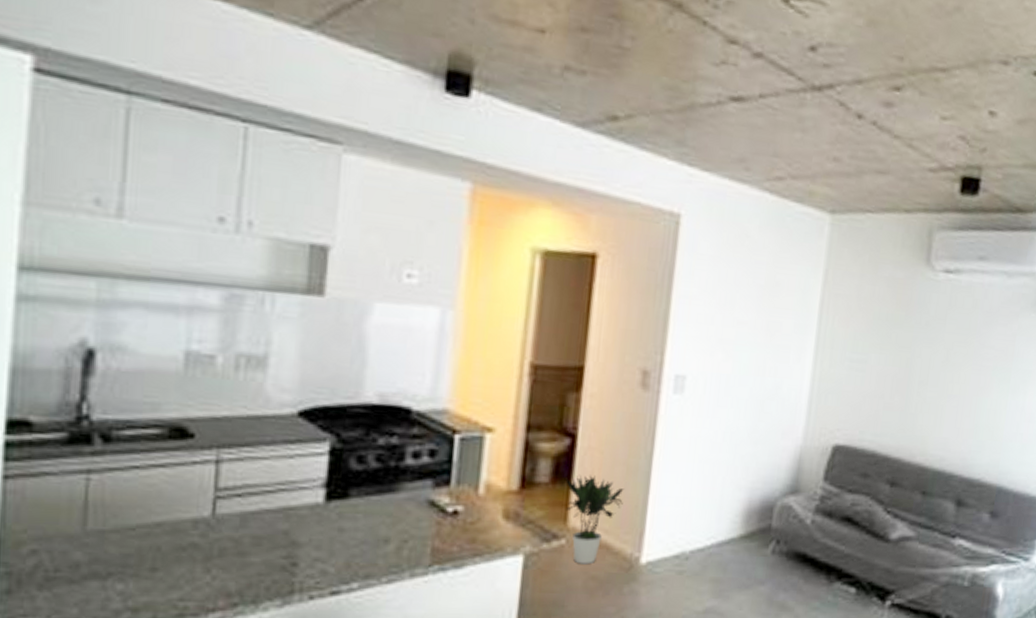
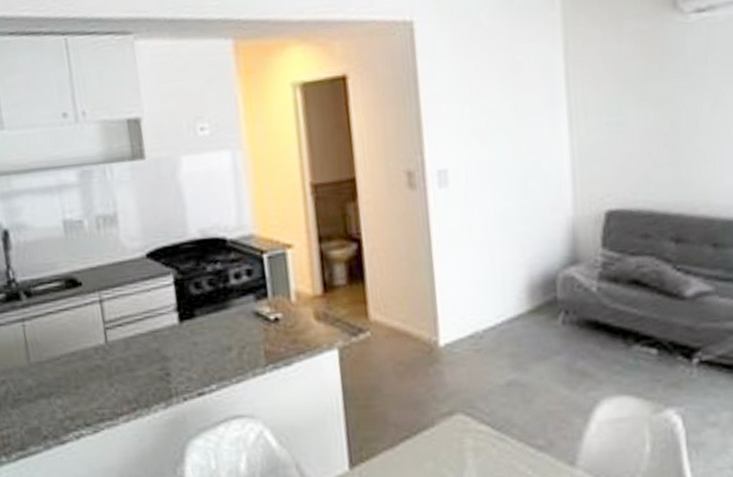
potted plant: present [566,475,624,565] -> none [360,272,413,352]

